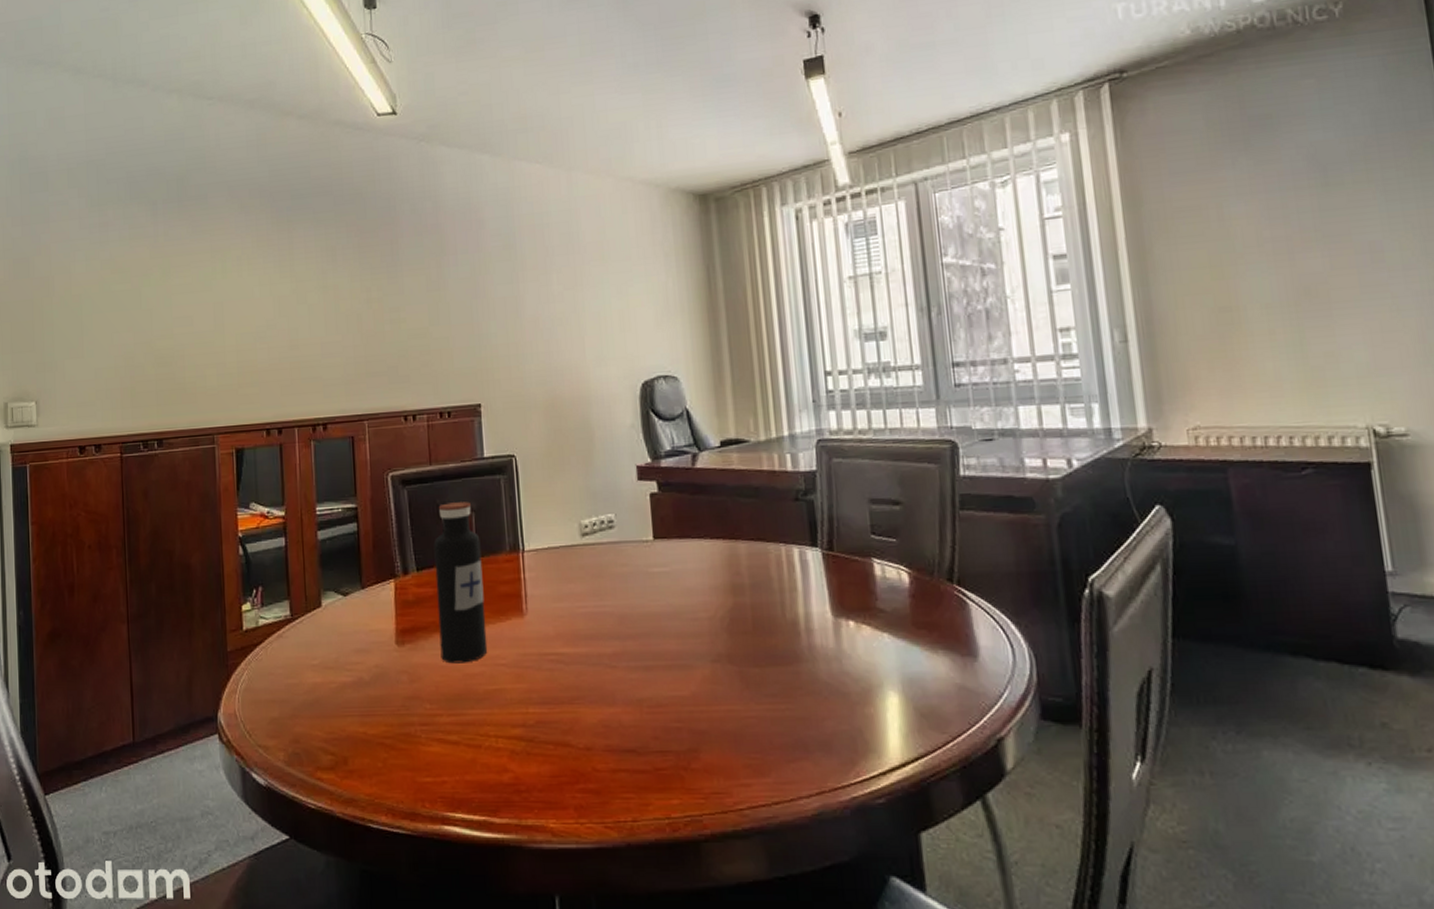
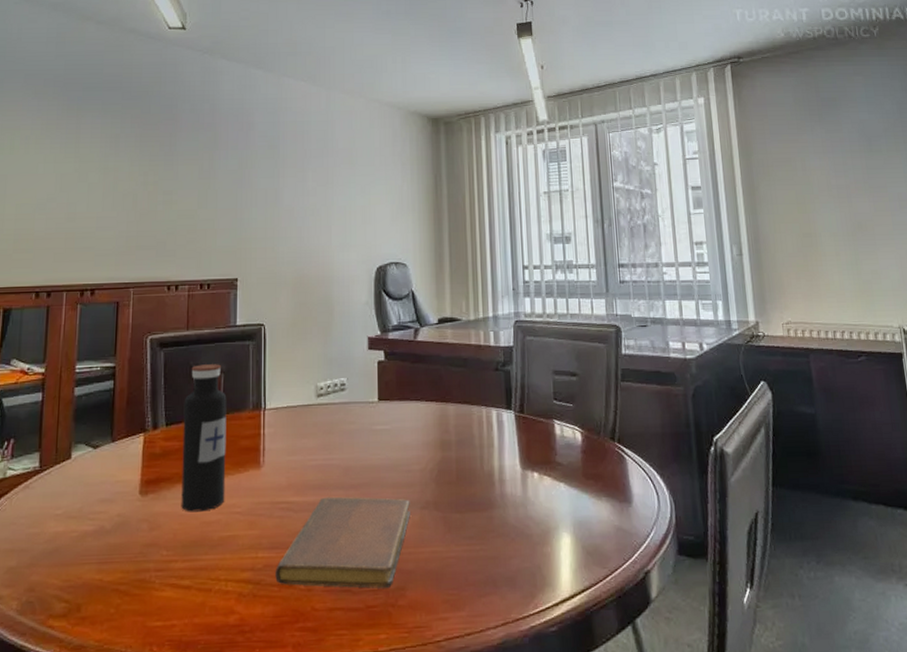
notebook: none [549,648,700,749] -> present [275,496,410,589]

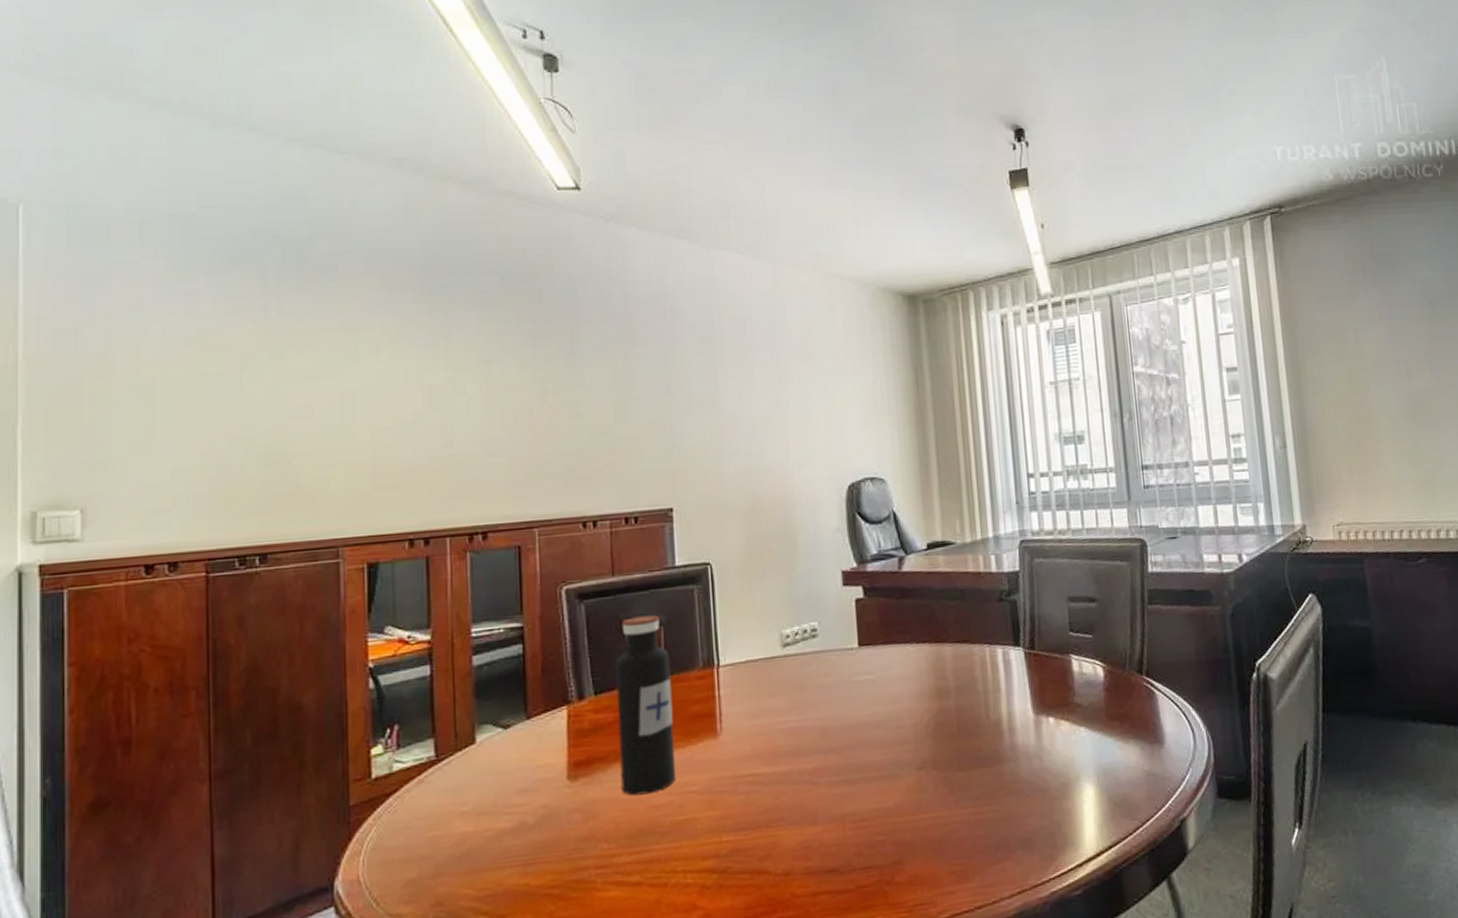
notebook: present [275,496,410,589] -> none [744,759,905,872]

